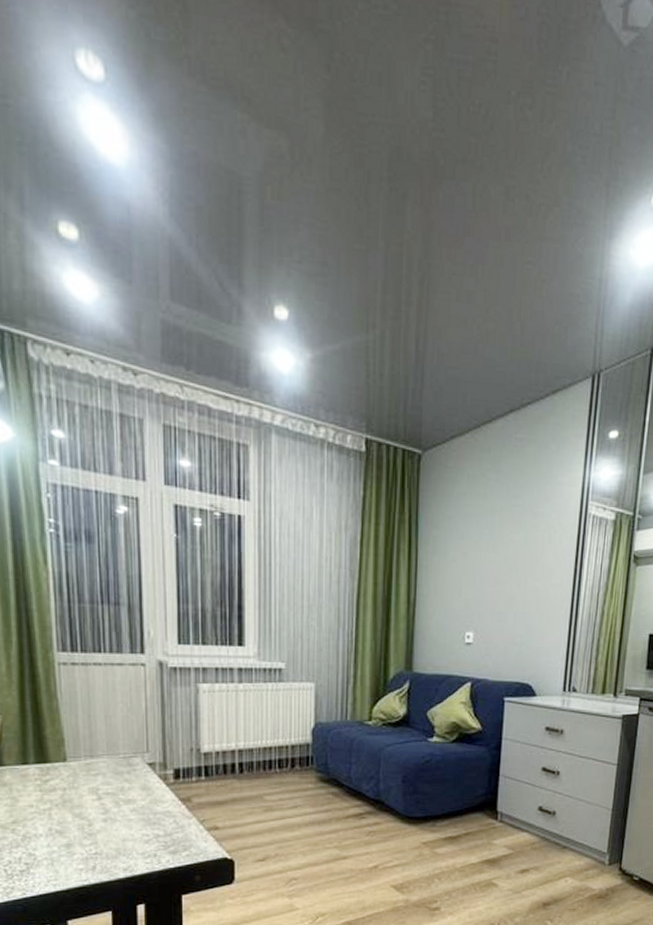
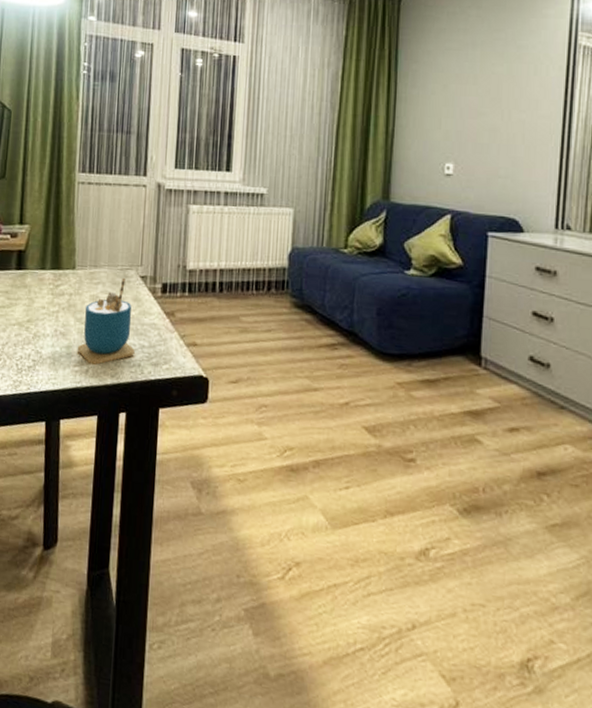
cup: none [79,766,149,860] -> present [77,277,135,365]

